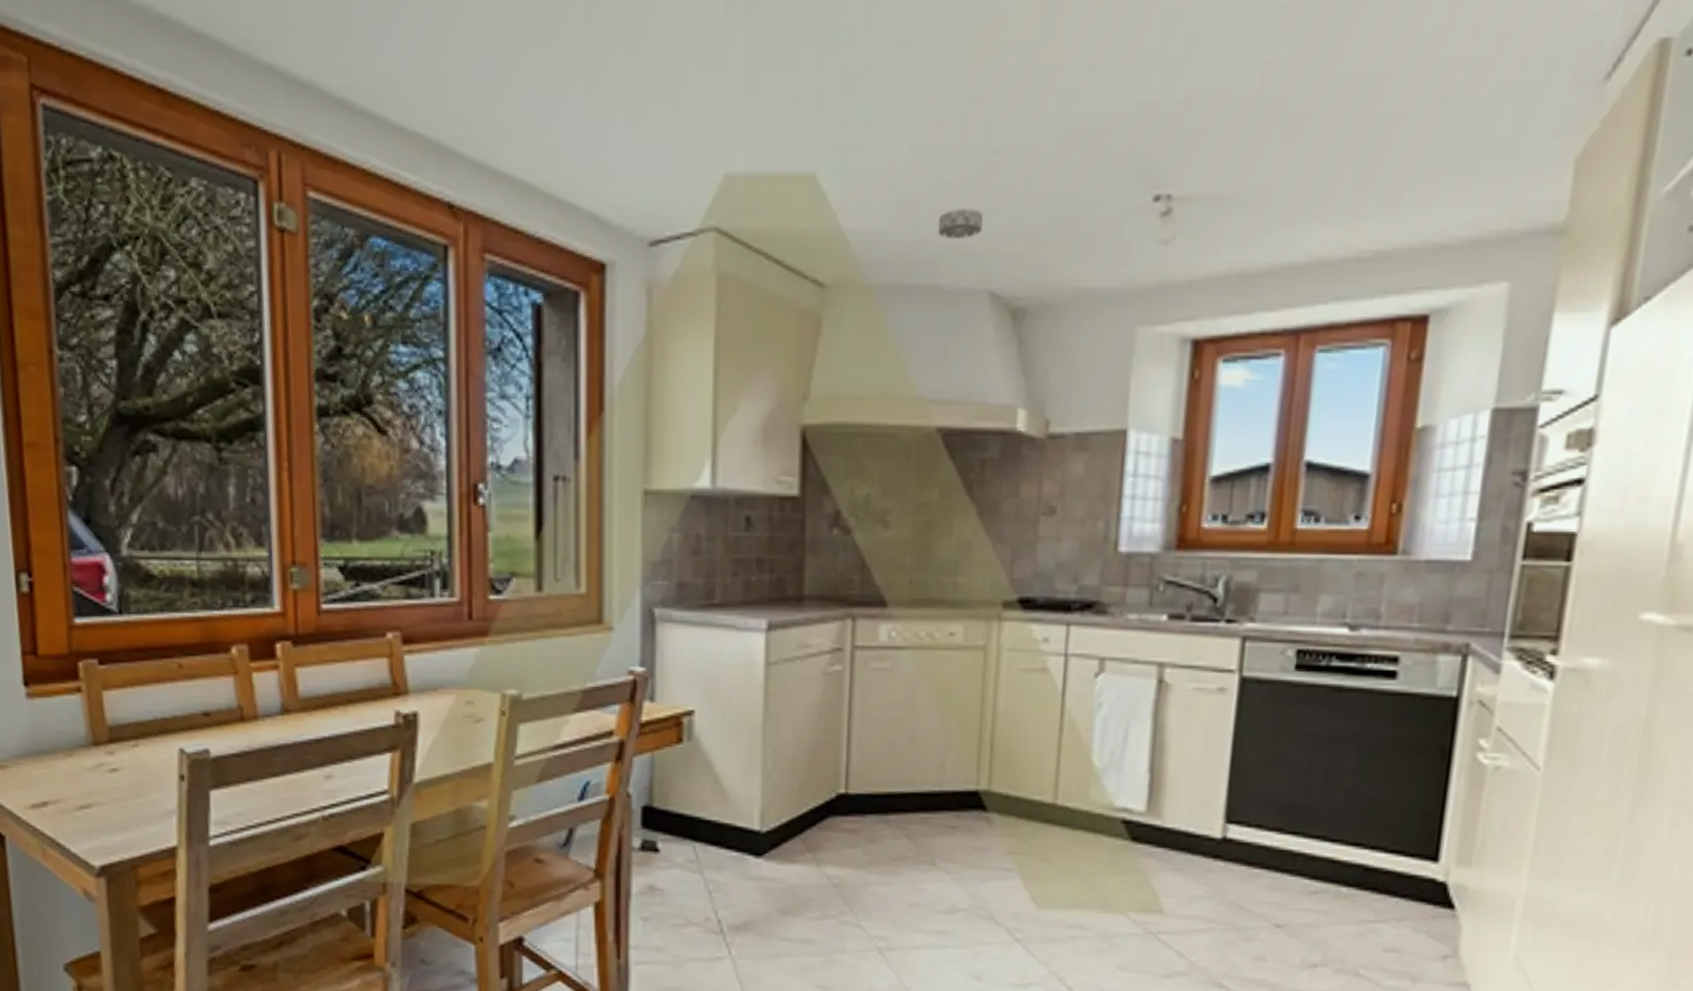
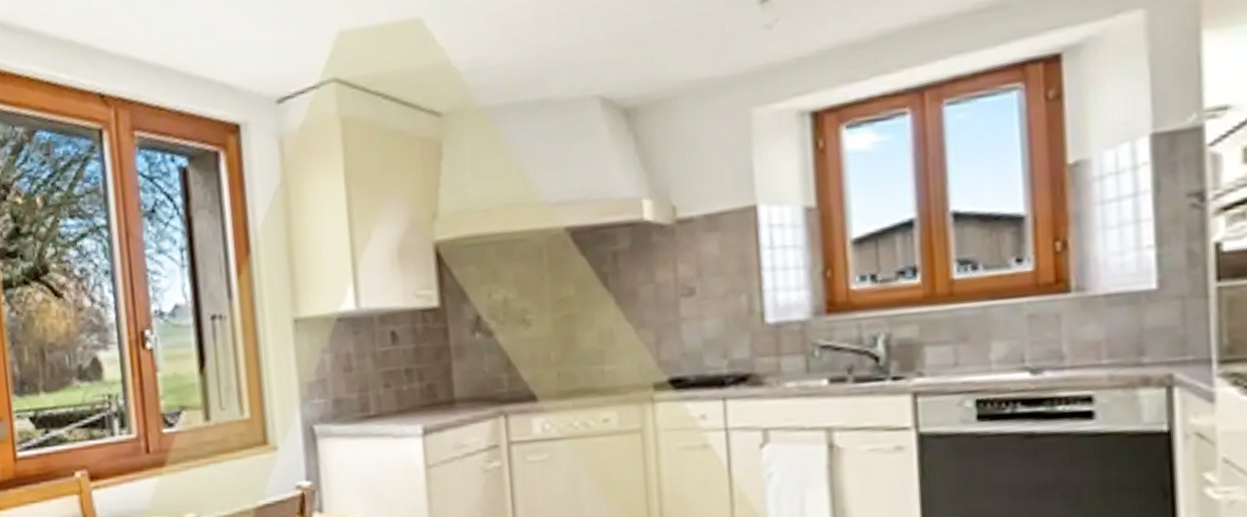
smoke detector: present [938,207,983,239] -> none [542,25,585,56]

